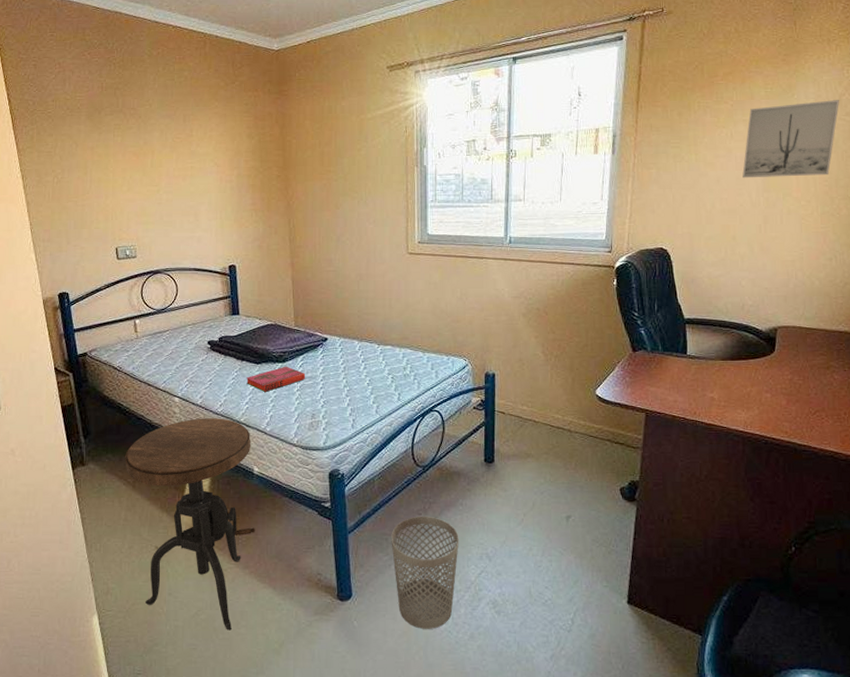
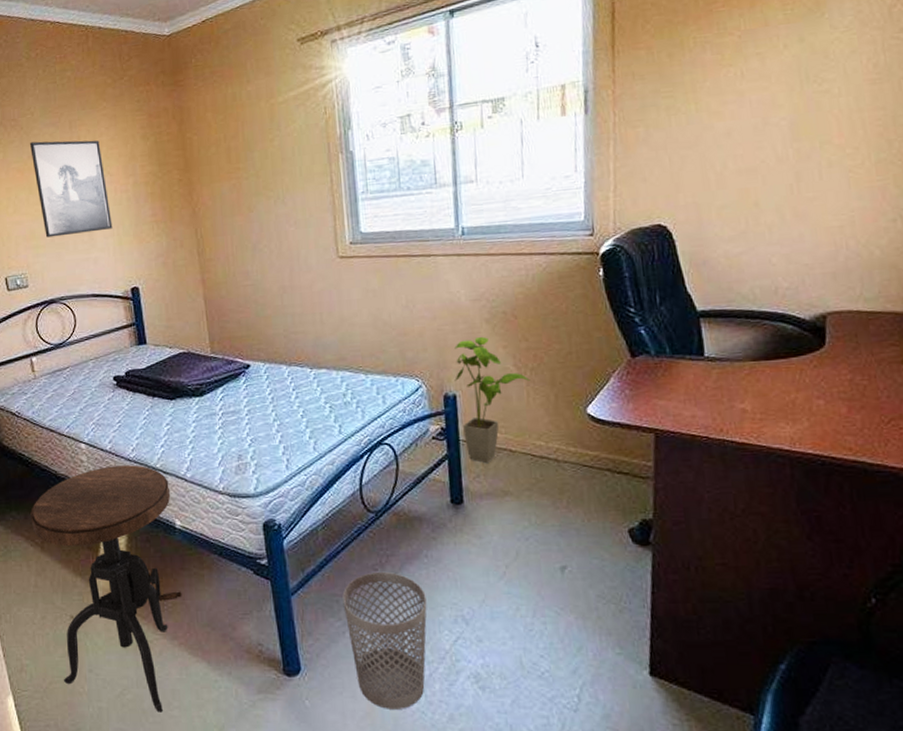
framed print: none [146,130,216,215] -> present [29,140,113,238]
hardback book: present [246,366,306,392] -> none [160,400,228,432]
house plant: none [495,327,554,431] -> present [454,336,530,464]
wall art: present [742,100,840,178] -> none [761,13,890,127]

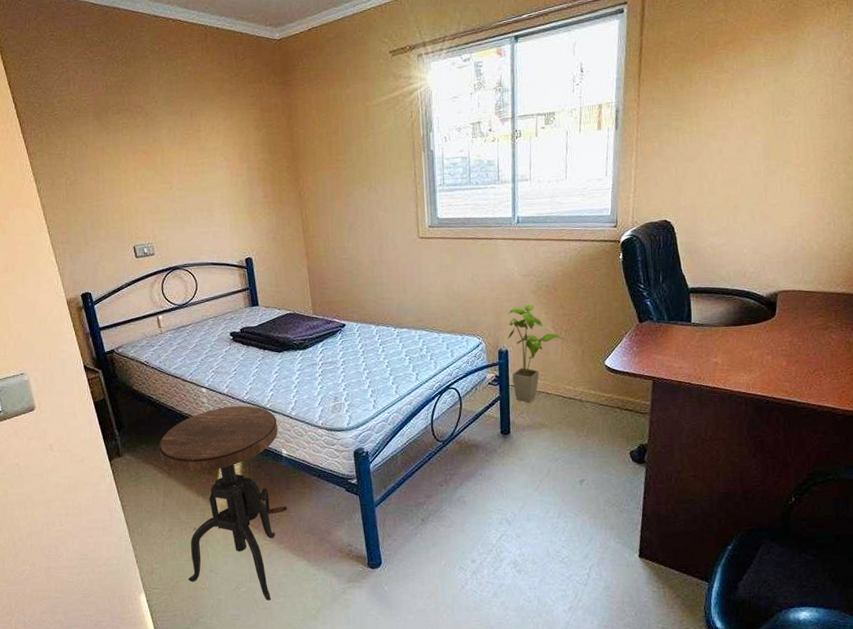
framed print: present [29,140,113,238] -> none [154,127,229,213]
wastebasket: present [342,571,427,709] -> none [415,486,480,590]

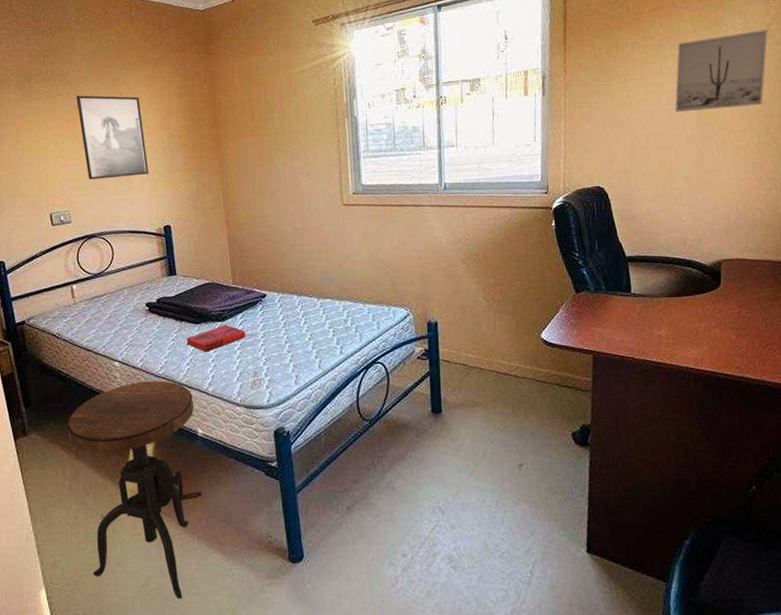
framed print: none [154,127,229,213] -> present [76,95,149,180]
hardback book: none [270,353,327,379] -> present [186,324,246,352]
house plant: present [507,304,564,404] -> none [436,273,497,380]
wall art: none [743,64,839,148] -> present [675,30,768,113]

